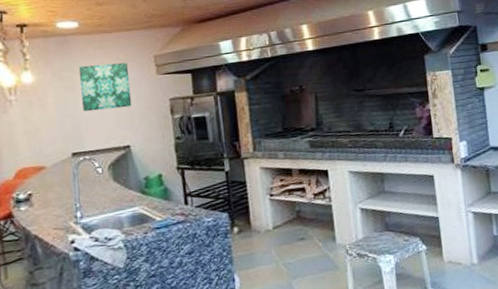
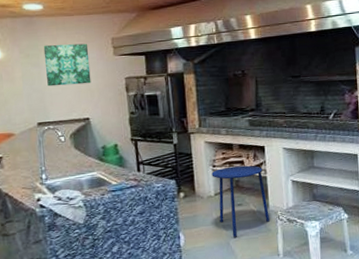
side table: none [269,192,337,278] -> present [211,165,270,237]

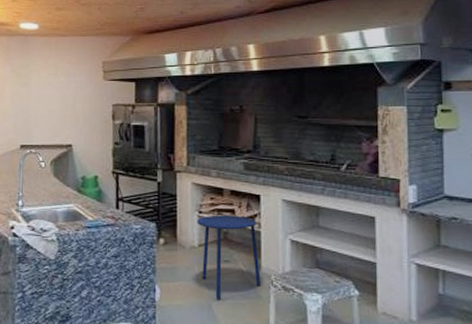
wall art: present [43,43,91,87] -> none [34,65,79,108]

